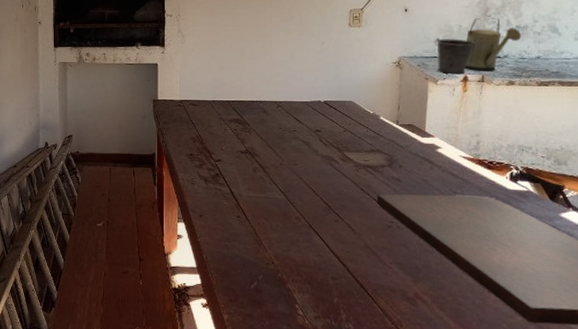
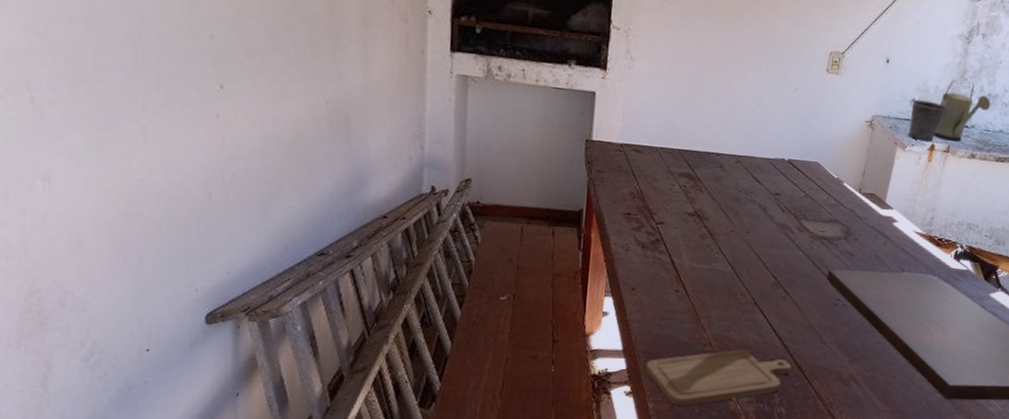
chopping board: none [218,268,354,318] -> present [646,350,792,405]

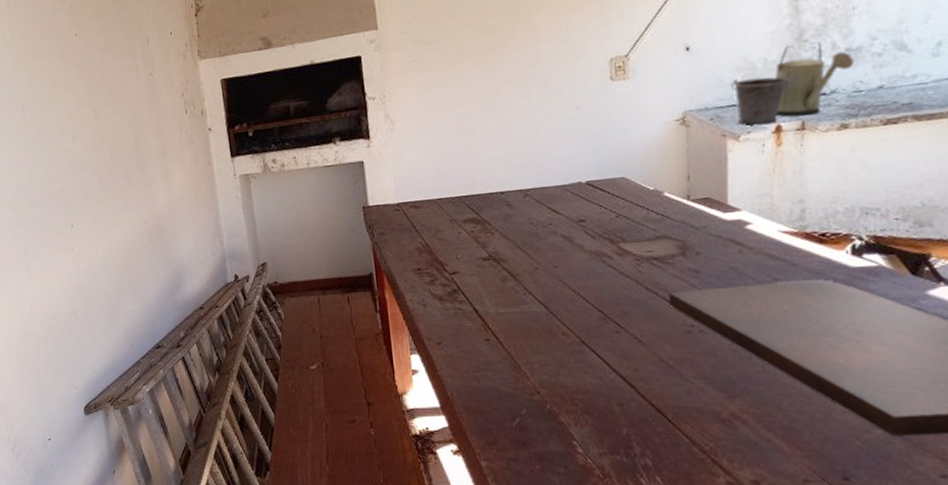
chopping board: present [646,350,792,405] -> none [469,396,648,462]

